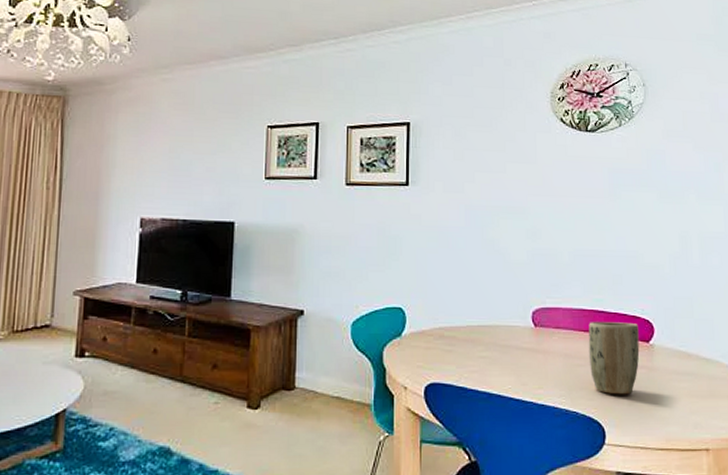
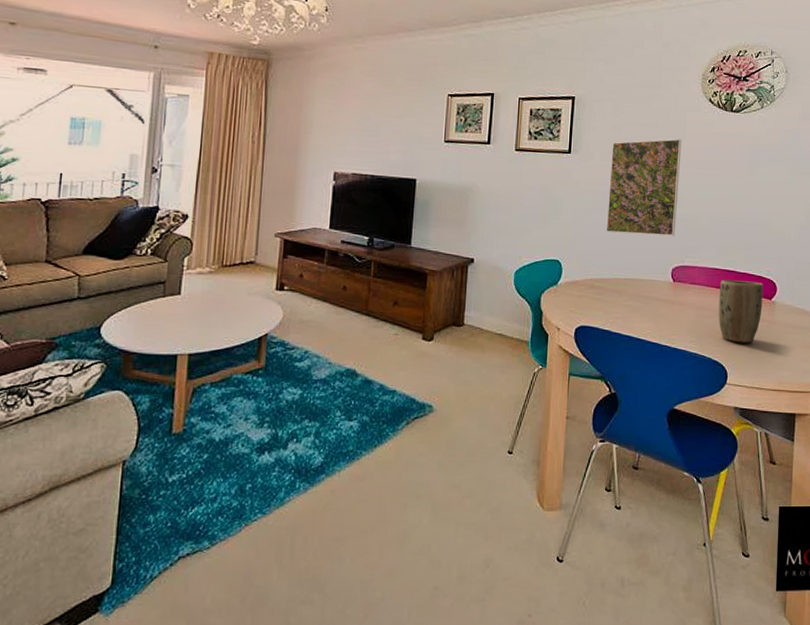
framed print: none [453,164,534,274] -> present [606,138,682,236]

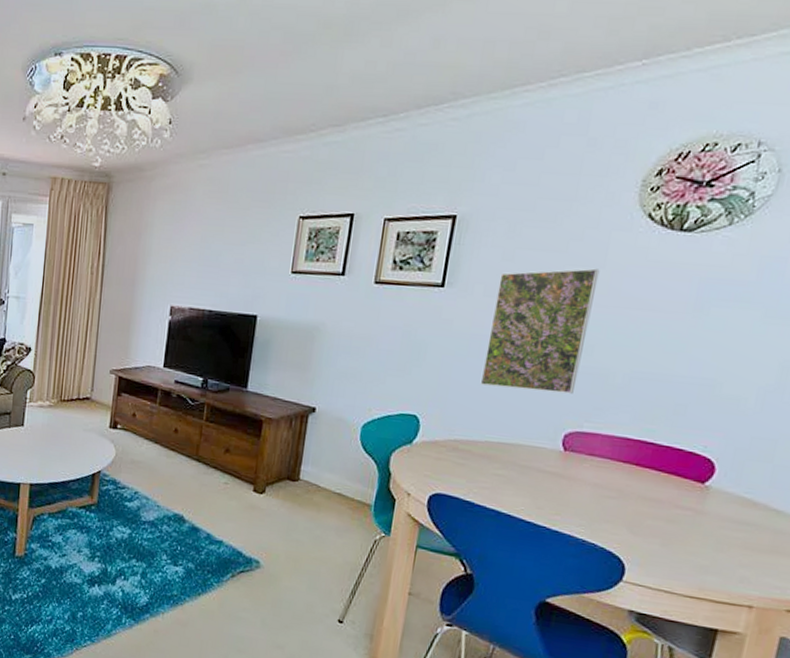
plant pot: present [718,280,763,343] -> none [621,453,695,536]

